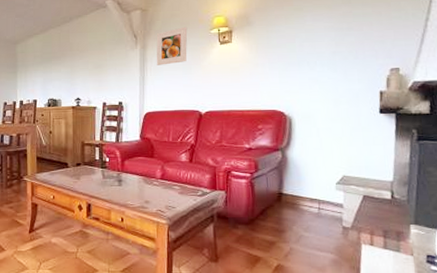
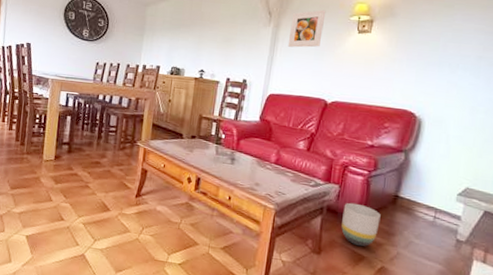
planter: none [233,206,269,248] -> present [341,202,381,247]

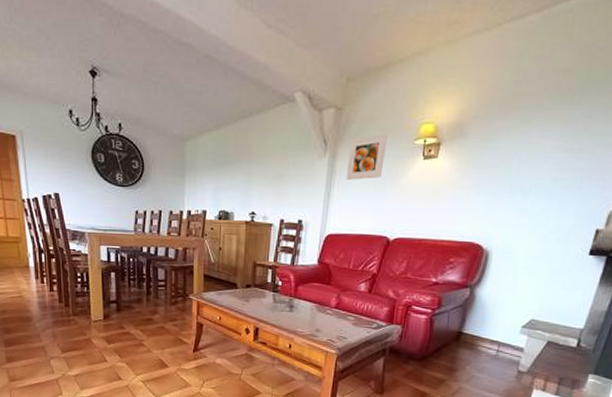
planter: present [341,202,381,247] -> none [404,342,444,384]

